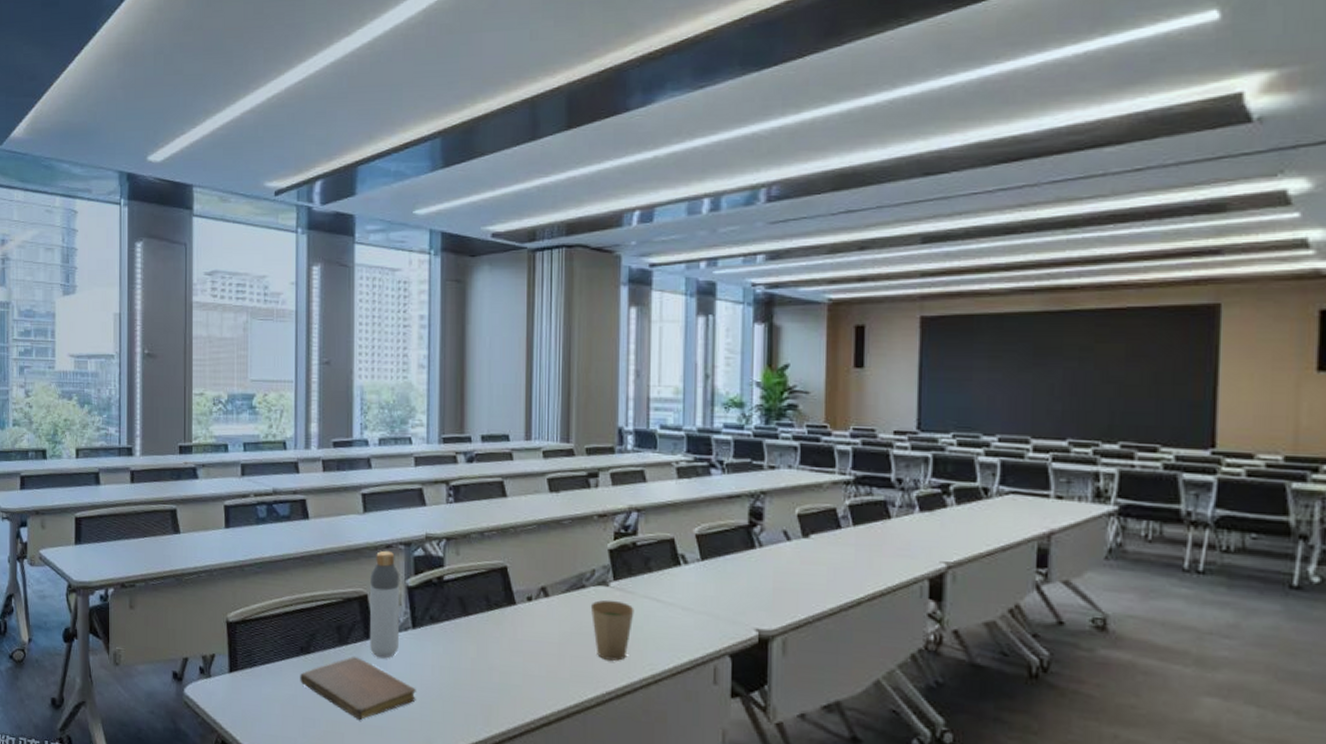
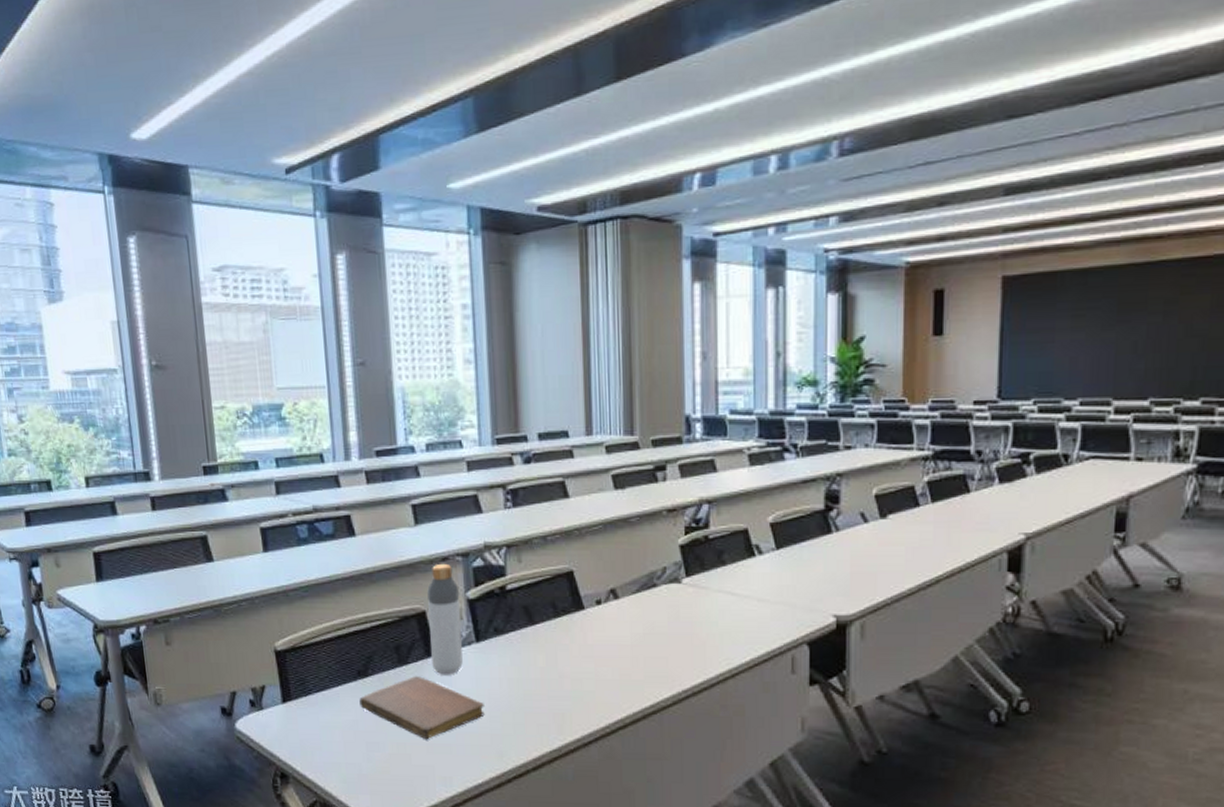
paper cup: present [590,599,634,661] -> none [662,597,709,658]

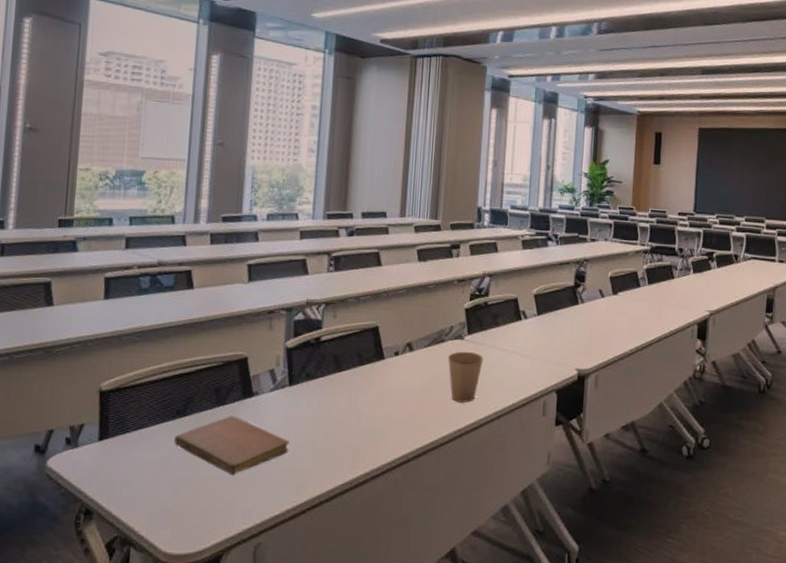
bottle: present [427,563,463,675] -> none [247,316,280,415]
paper cup: none [662,597,709,658] -> present [447,351,484,402]

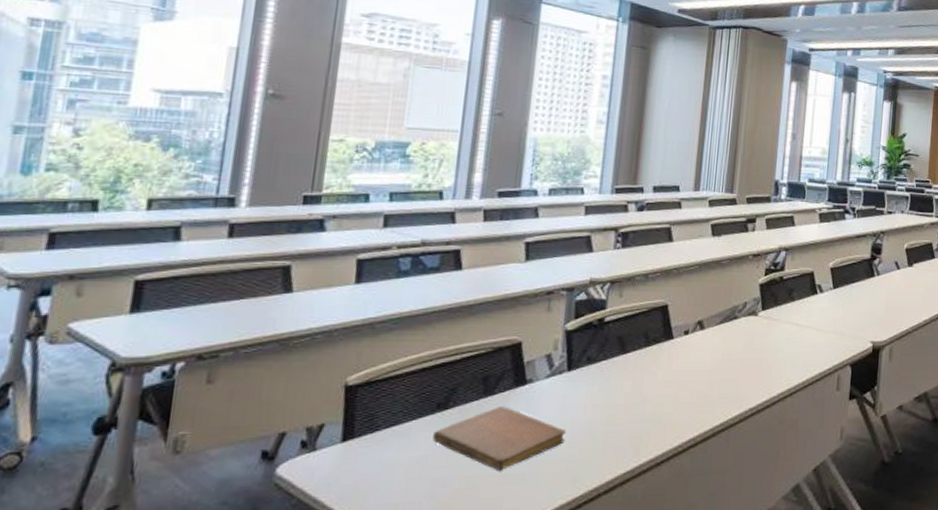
paper cup: present [447,351,484,402] -> none [740,327,778,380]

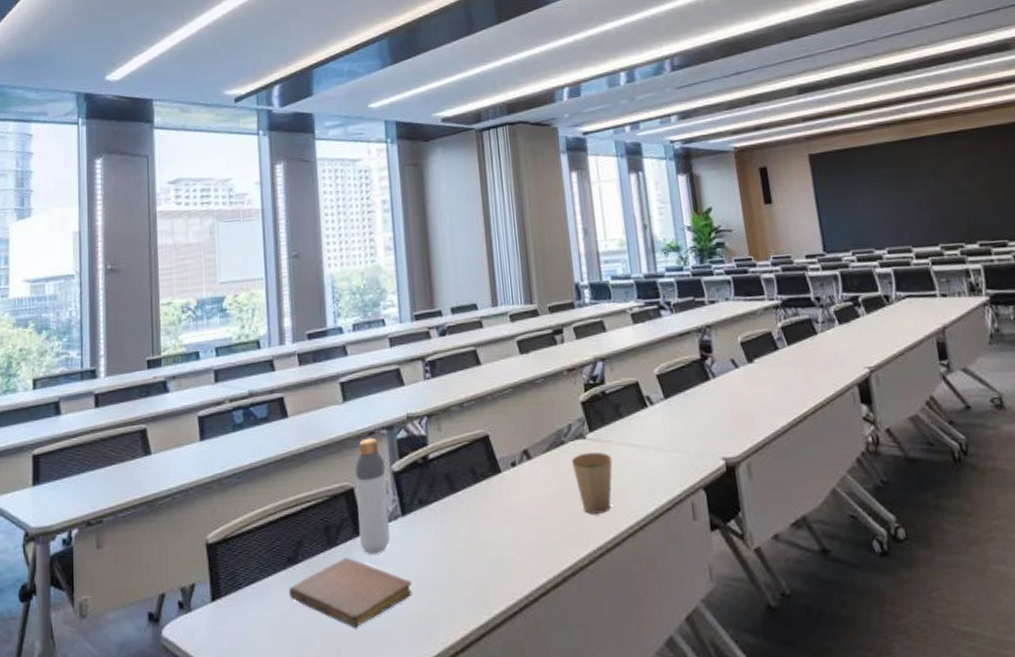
bottle: none [519,297,560,404] -> present [355,437,390,554]
paper cup: none [740,327,778,380] -> present [571,452,613,514]

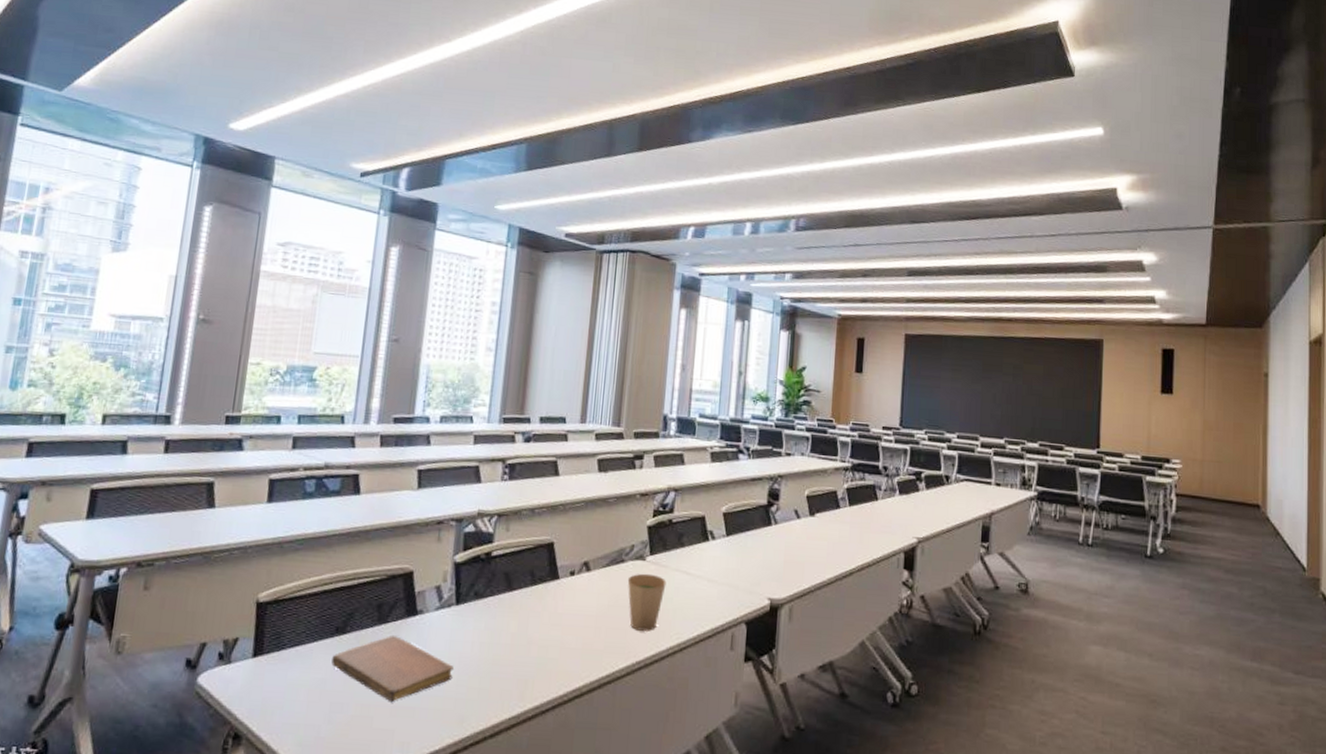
bottle: present [355,437,390,554] -> none [410,526,449,636]

